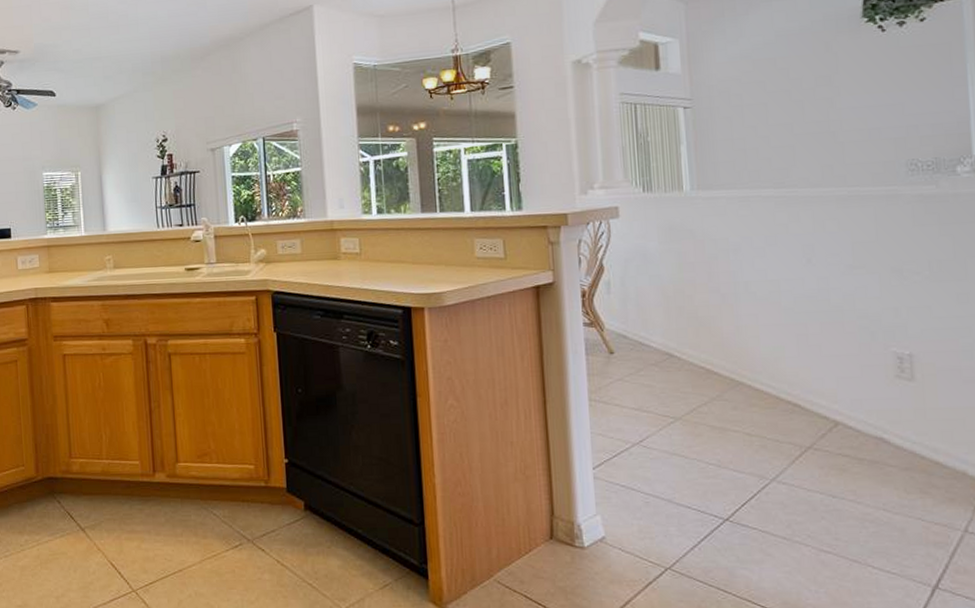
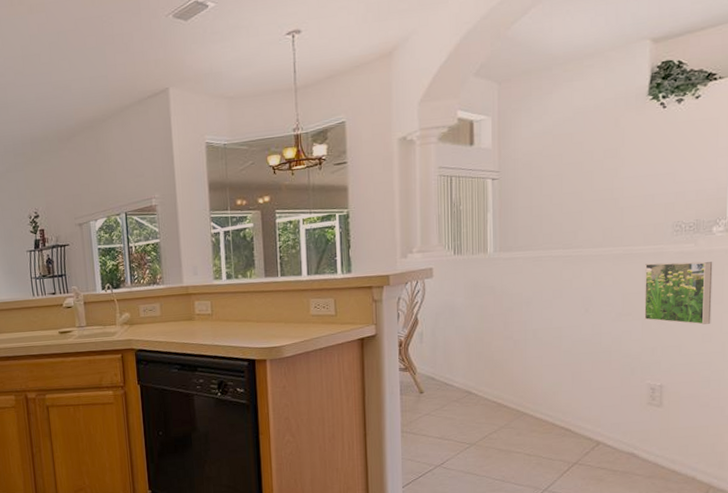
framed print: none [877,206,967,282] -> present [644,261,713,325]

